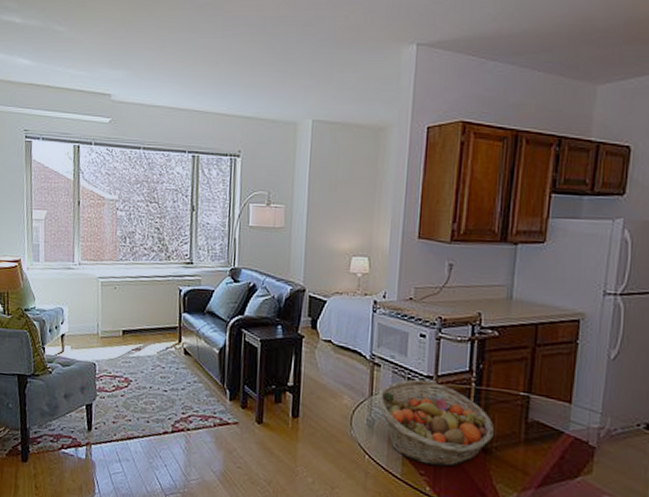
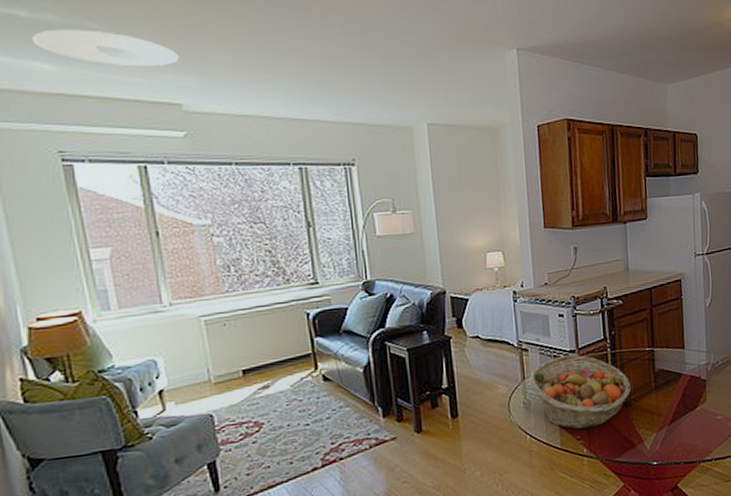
ceiling light: none [20,32,116,62] -> present [32,29,180,67]

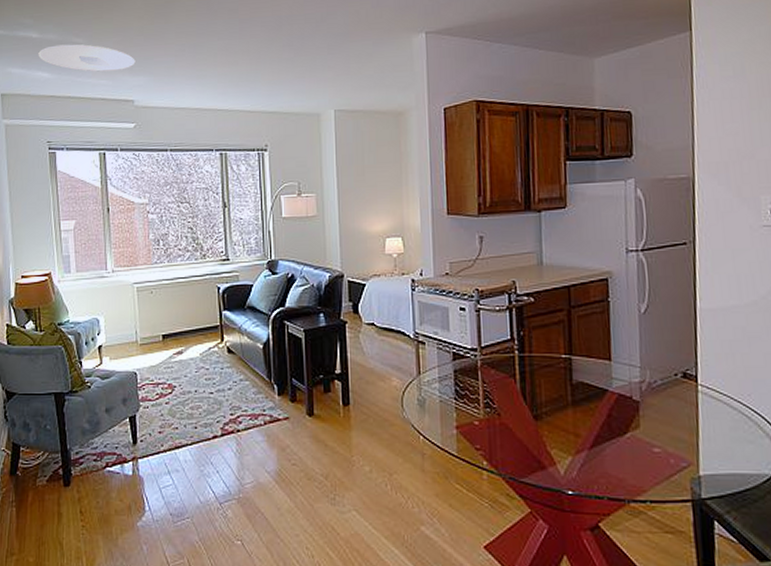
fruit basket: present [529,354,631,430] -> none [425,353,542,438]

